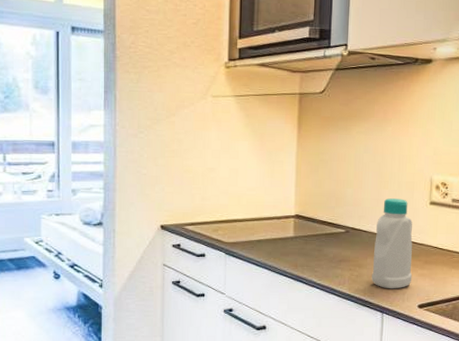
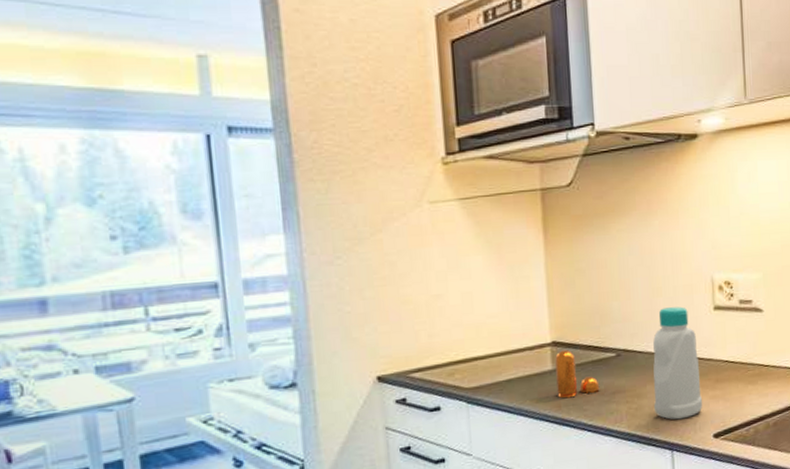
pepper shaker: none [296,222,330,260] -> present [555,349,600,398]

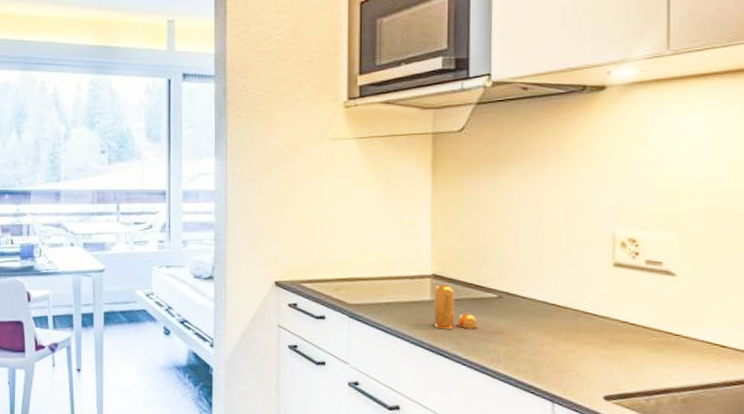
bottle: present [653,306,703,420] -> none [535,257,594,373]

